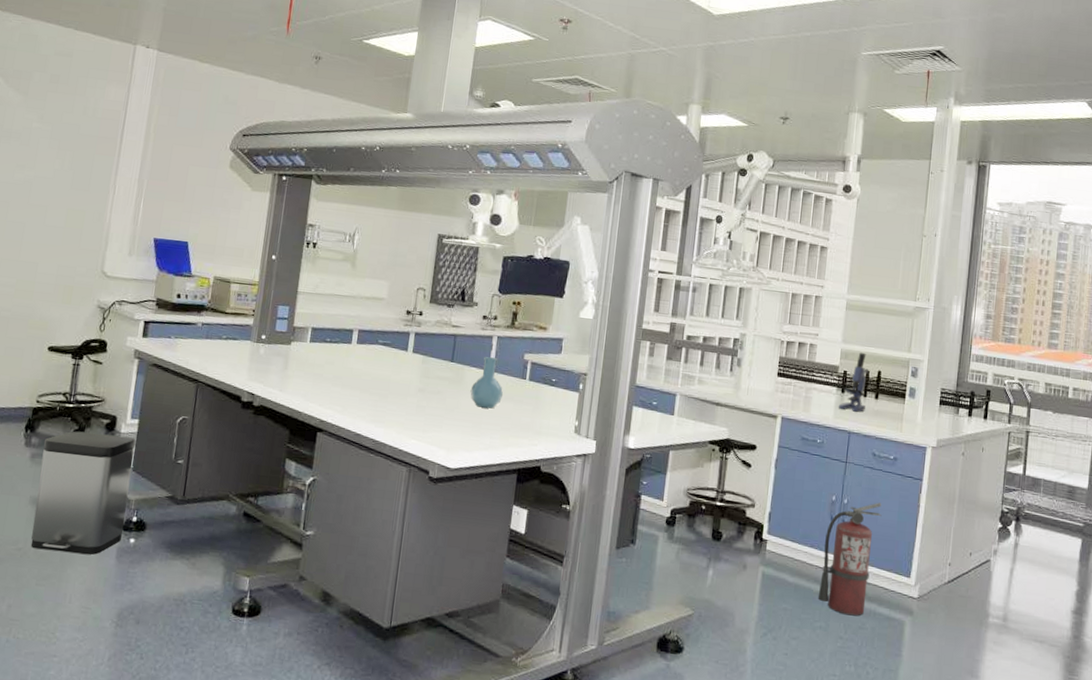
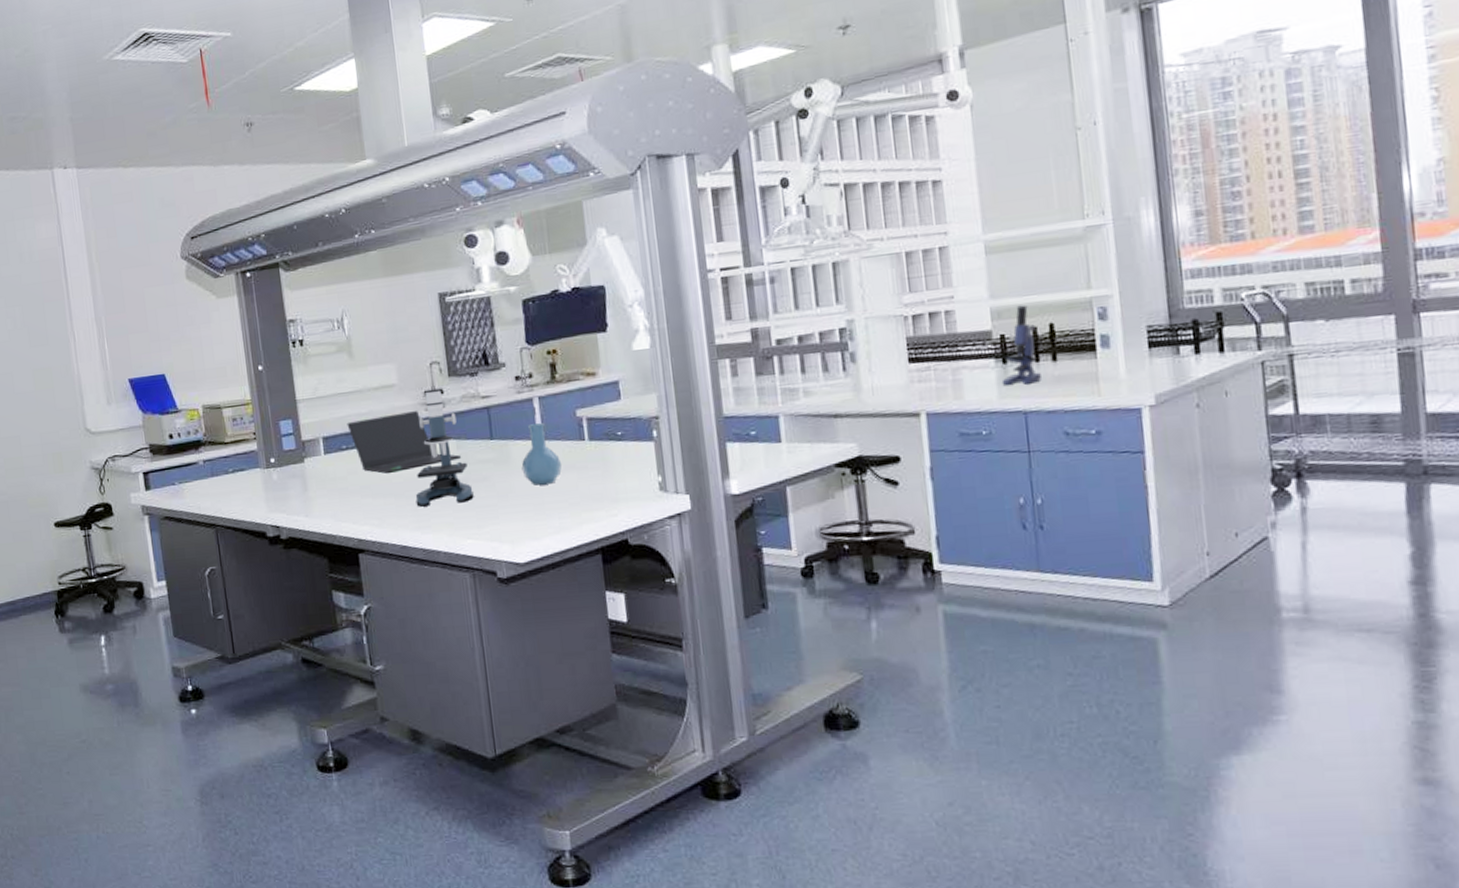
pedal bin: present [30,431,136,555] -> none [77,601,182,738]
laptop: none [335,320,423,372] -> present [347,411,461,474]
microscope: none [377,309,428,408] -> present [415,388,474,507]
fire extinguisher: present [817,502,882,616] -> none [1020,493,1096,645]

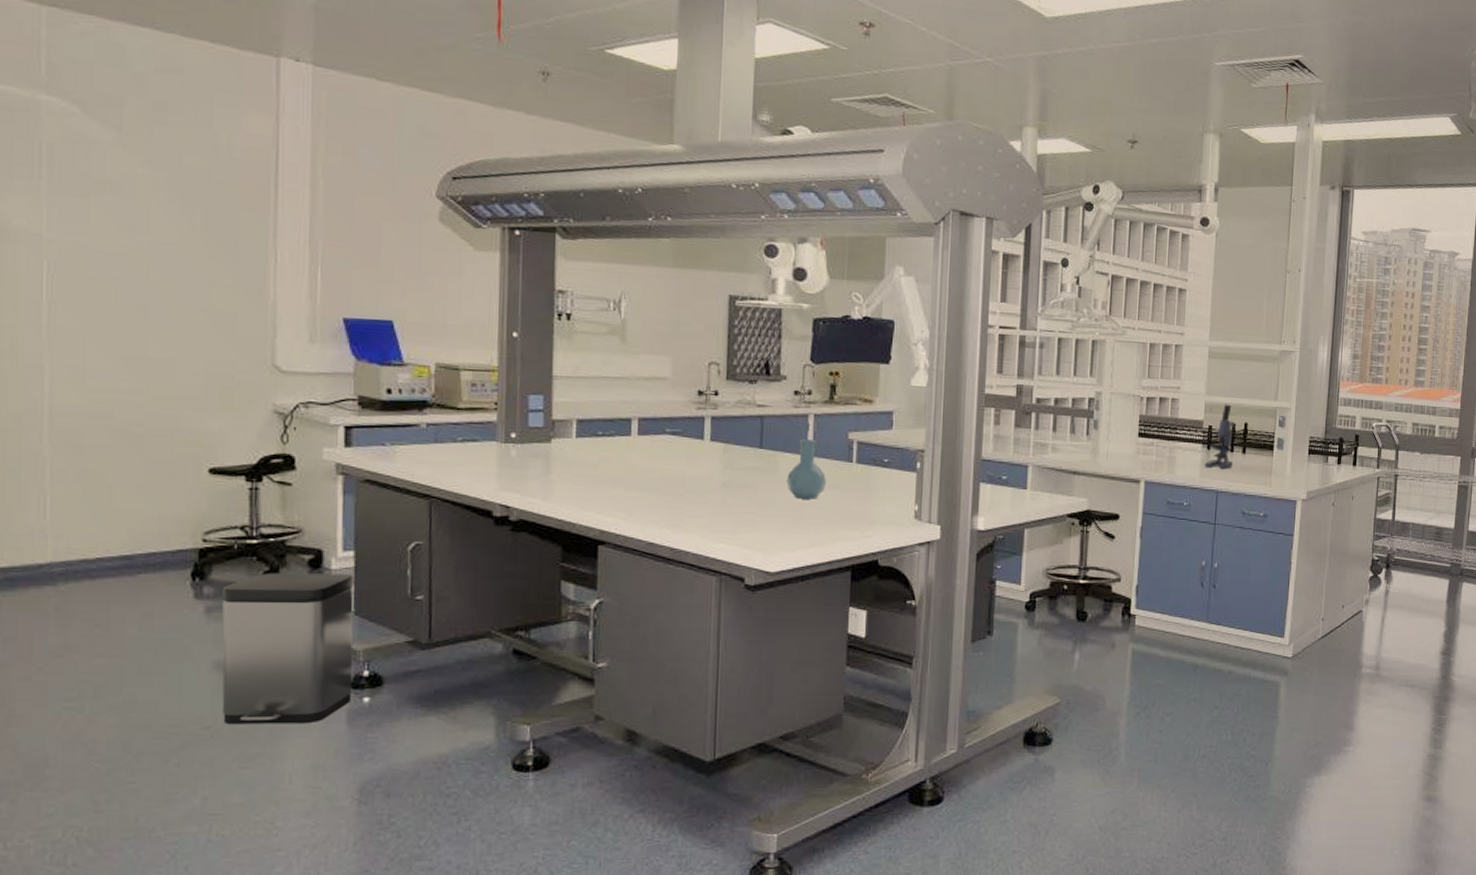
pedal bin: none [77,601,182,738] -> present [221,573,354,725]
laptop: present [347,411,461,474] -> none [607,407,726,467]
microscope: present [415,388,474,507] -> none [671,389,734,507]

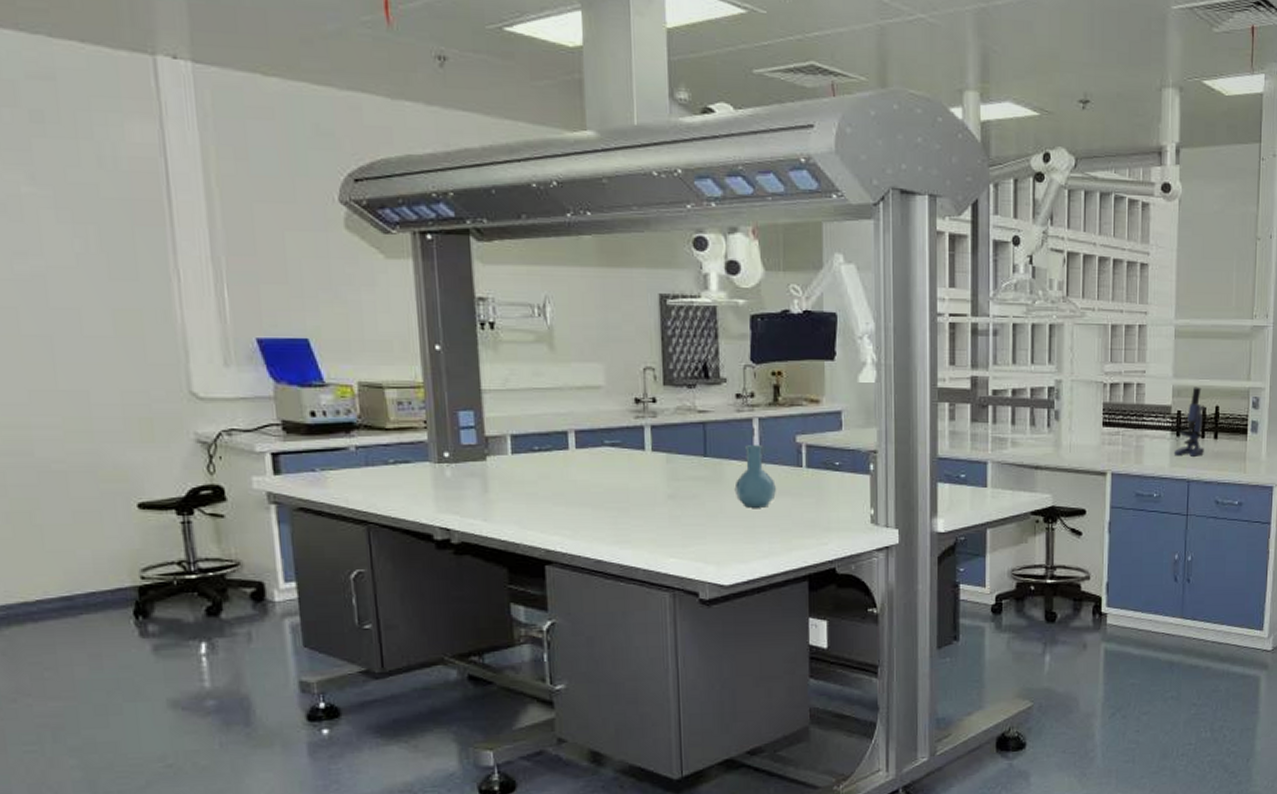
pedal bin: present [221,573,354,725] -> none [166,606,311,762]

